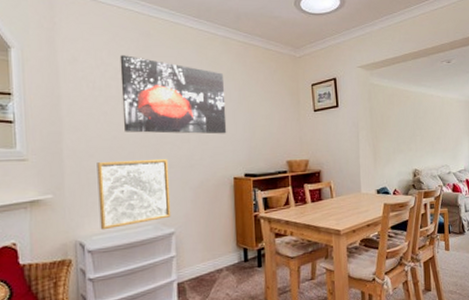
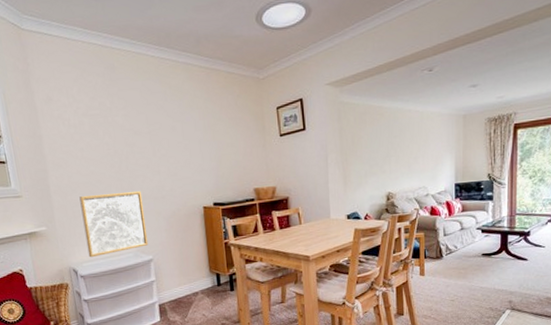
wall art: present [120,55,227,134] -> none [89,91,194,167]

